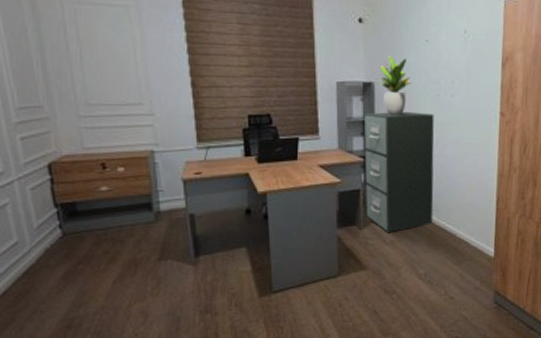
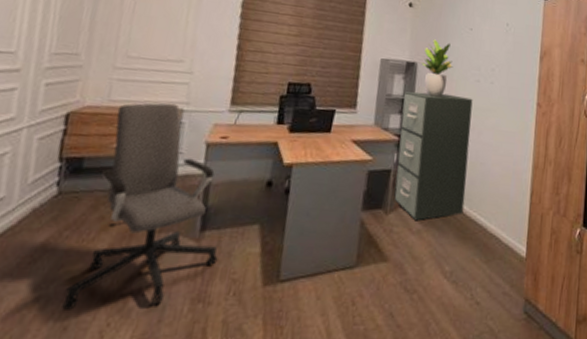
office chair: none [93,146,216,326] -> present [61,103,218,310]

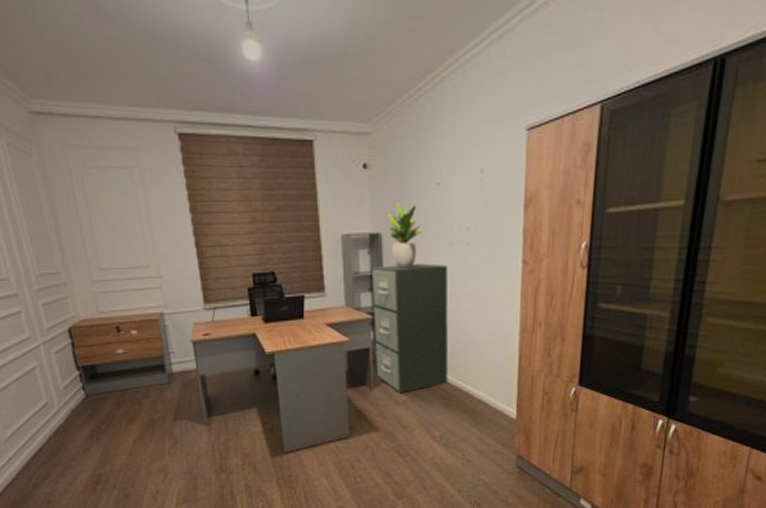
office chair: present [61,103,218,310] -> none [108,308,229,483]

